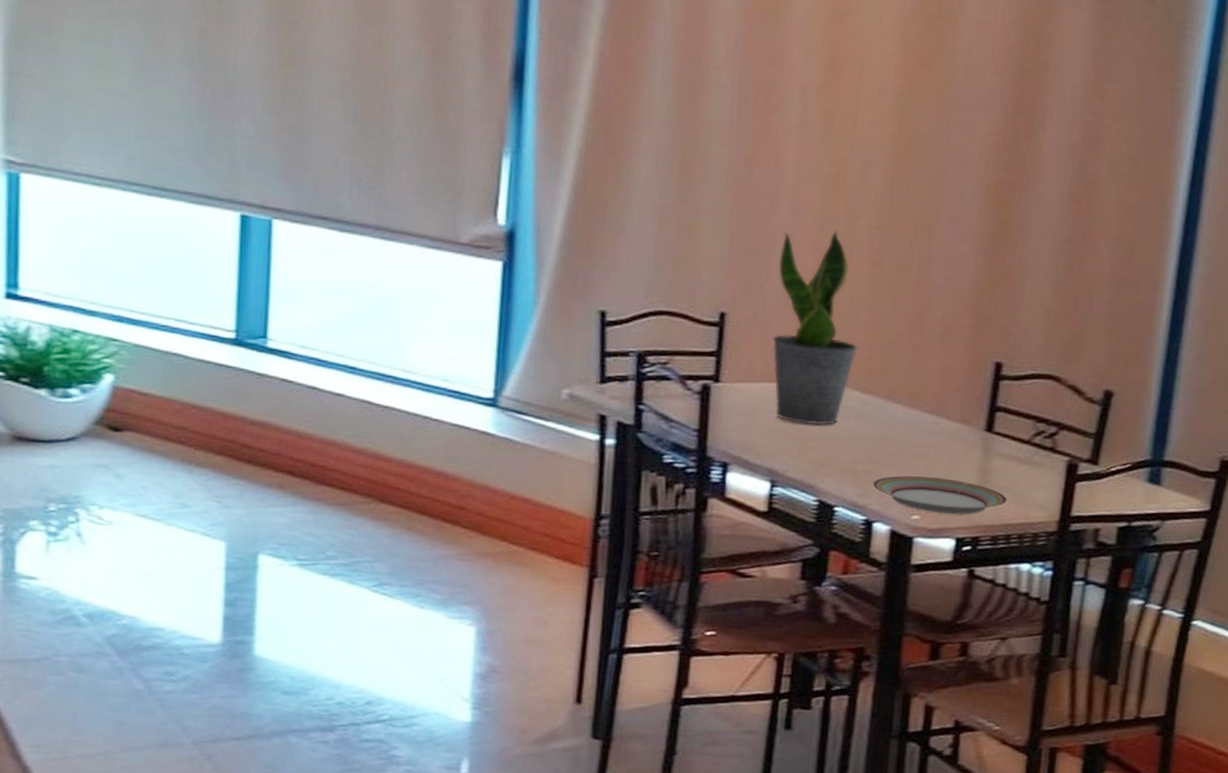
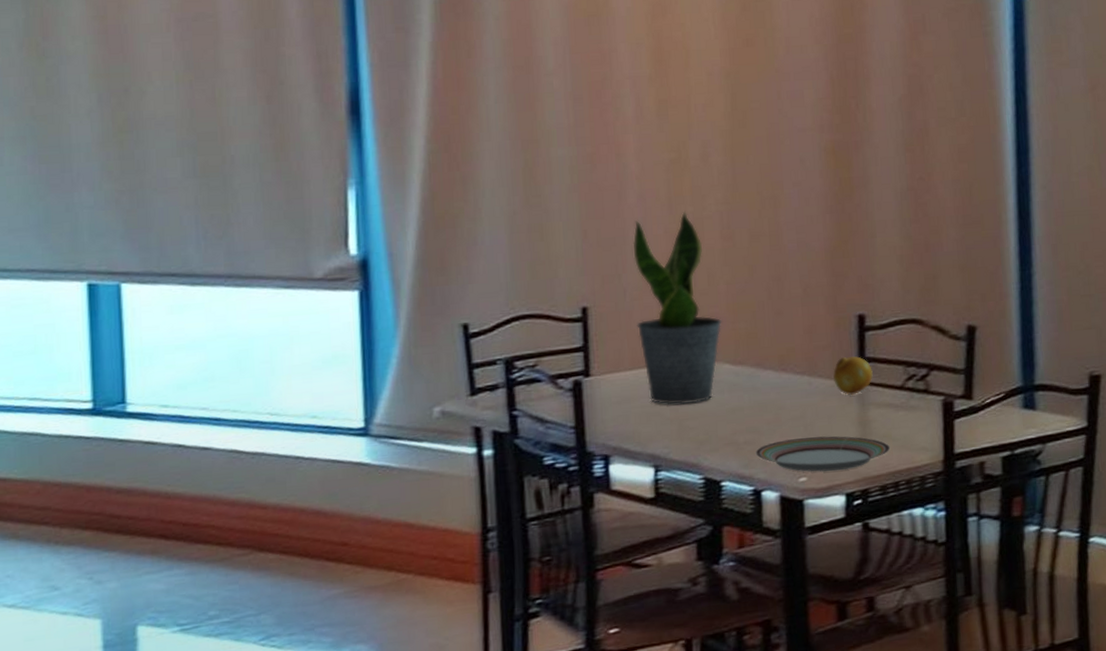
fruit: none [961,403,1002,442] -> present [833,356,873,395]

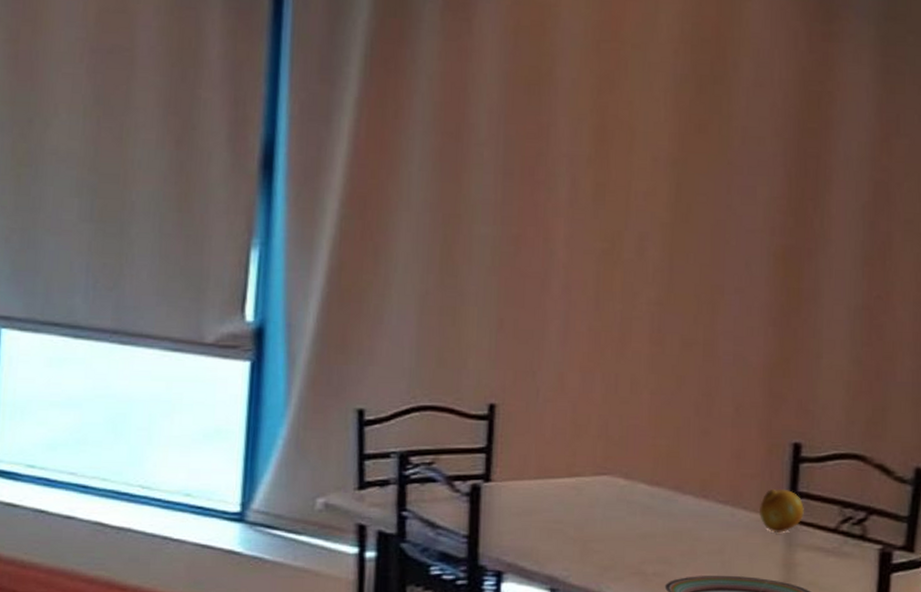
potted plant: present [632,211,722,405] -> none [547,308,642,524]

